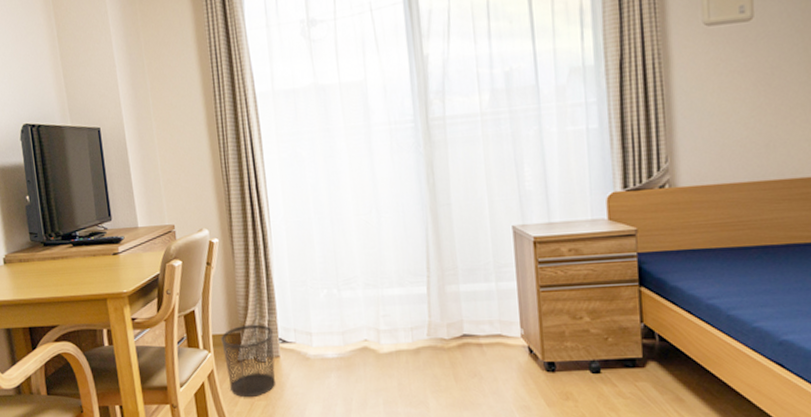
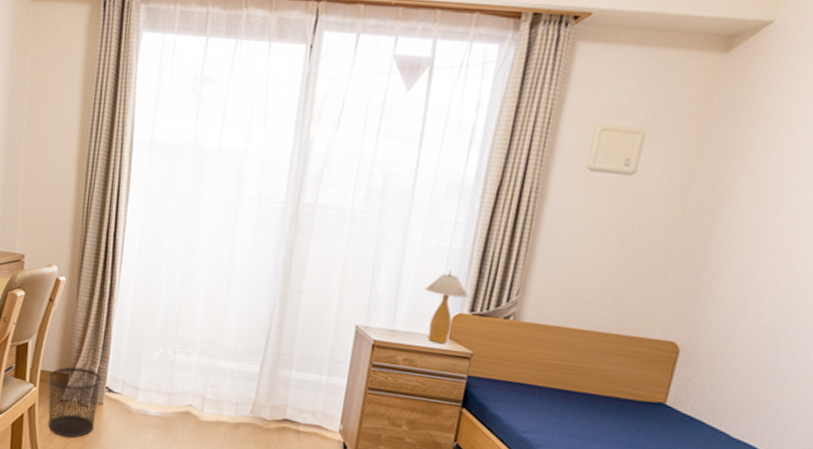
table lamp: none [572,150,619,227] -> present [425,269,470,344]

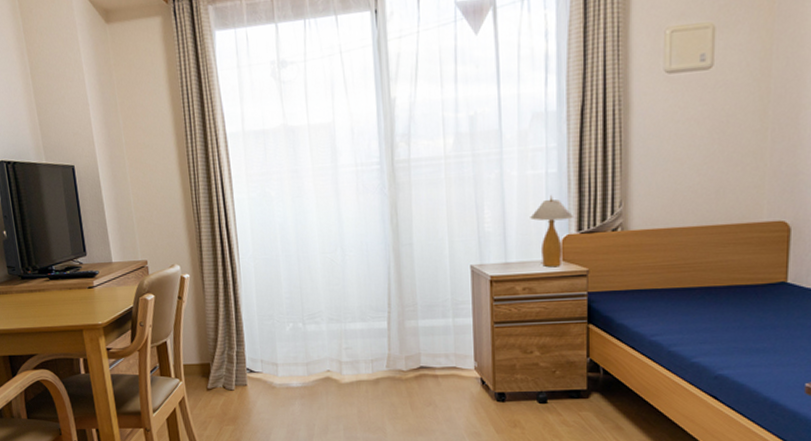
waste bin: present [48,367,101,438] -> none [192,355,243,422]

